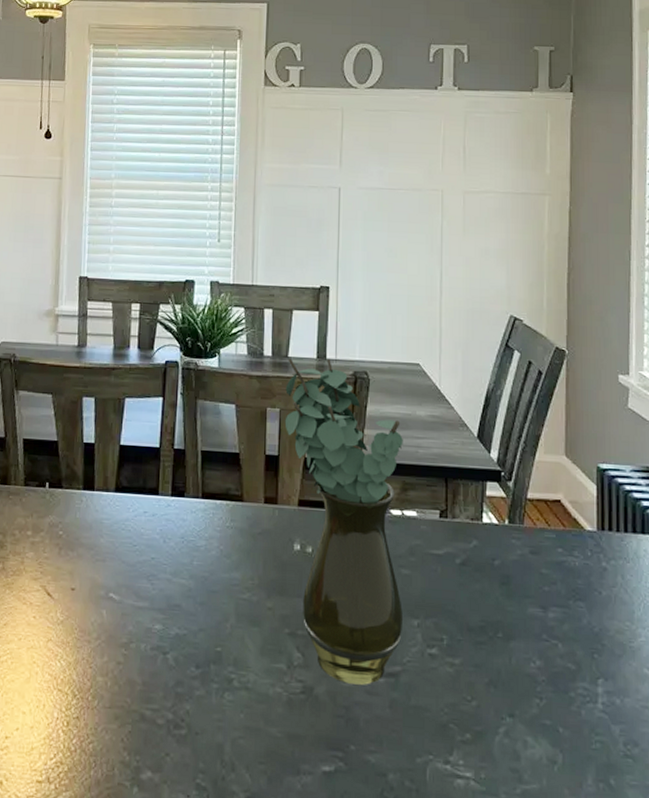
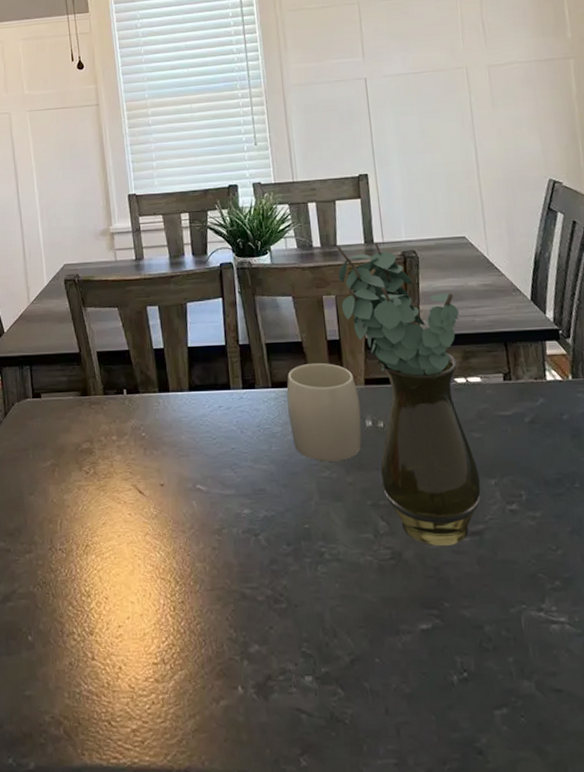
mug: none [214,476,291,584] -> present [286,362,362,462]

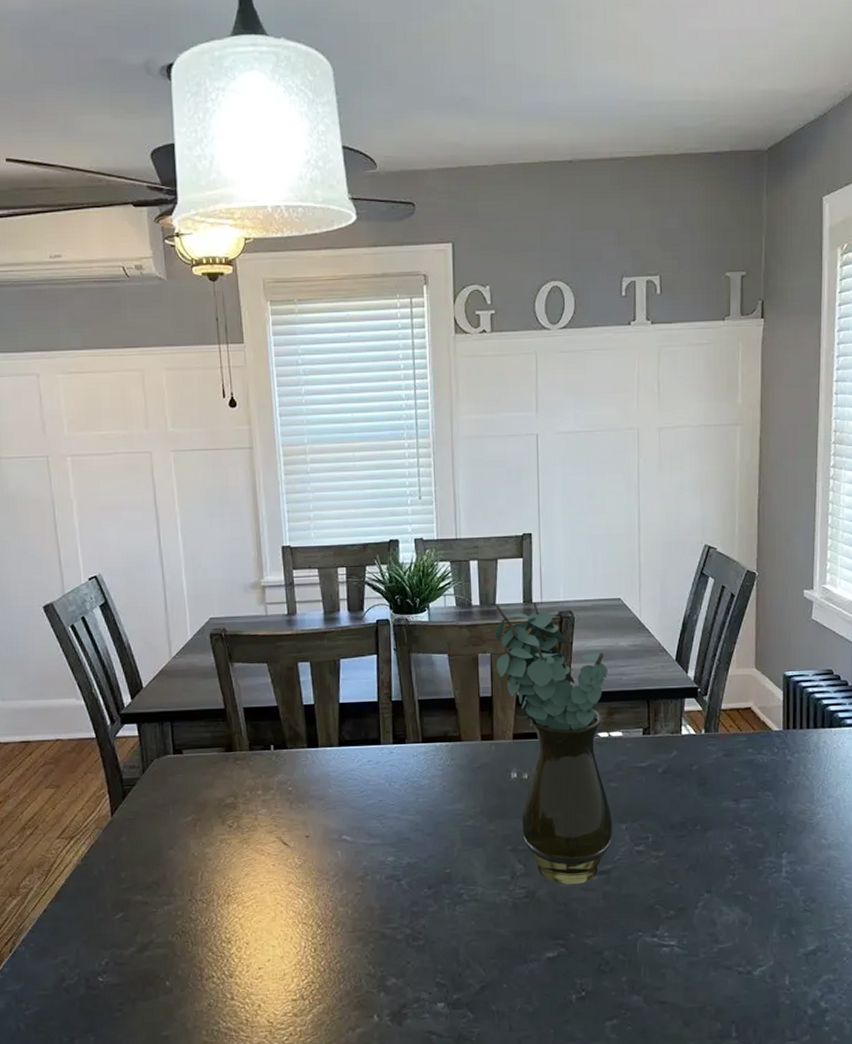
mug: present [286,362,362,462] -> none [435,718,507,812]

